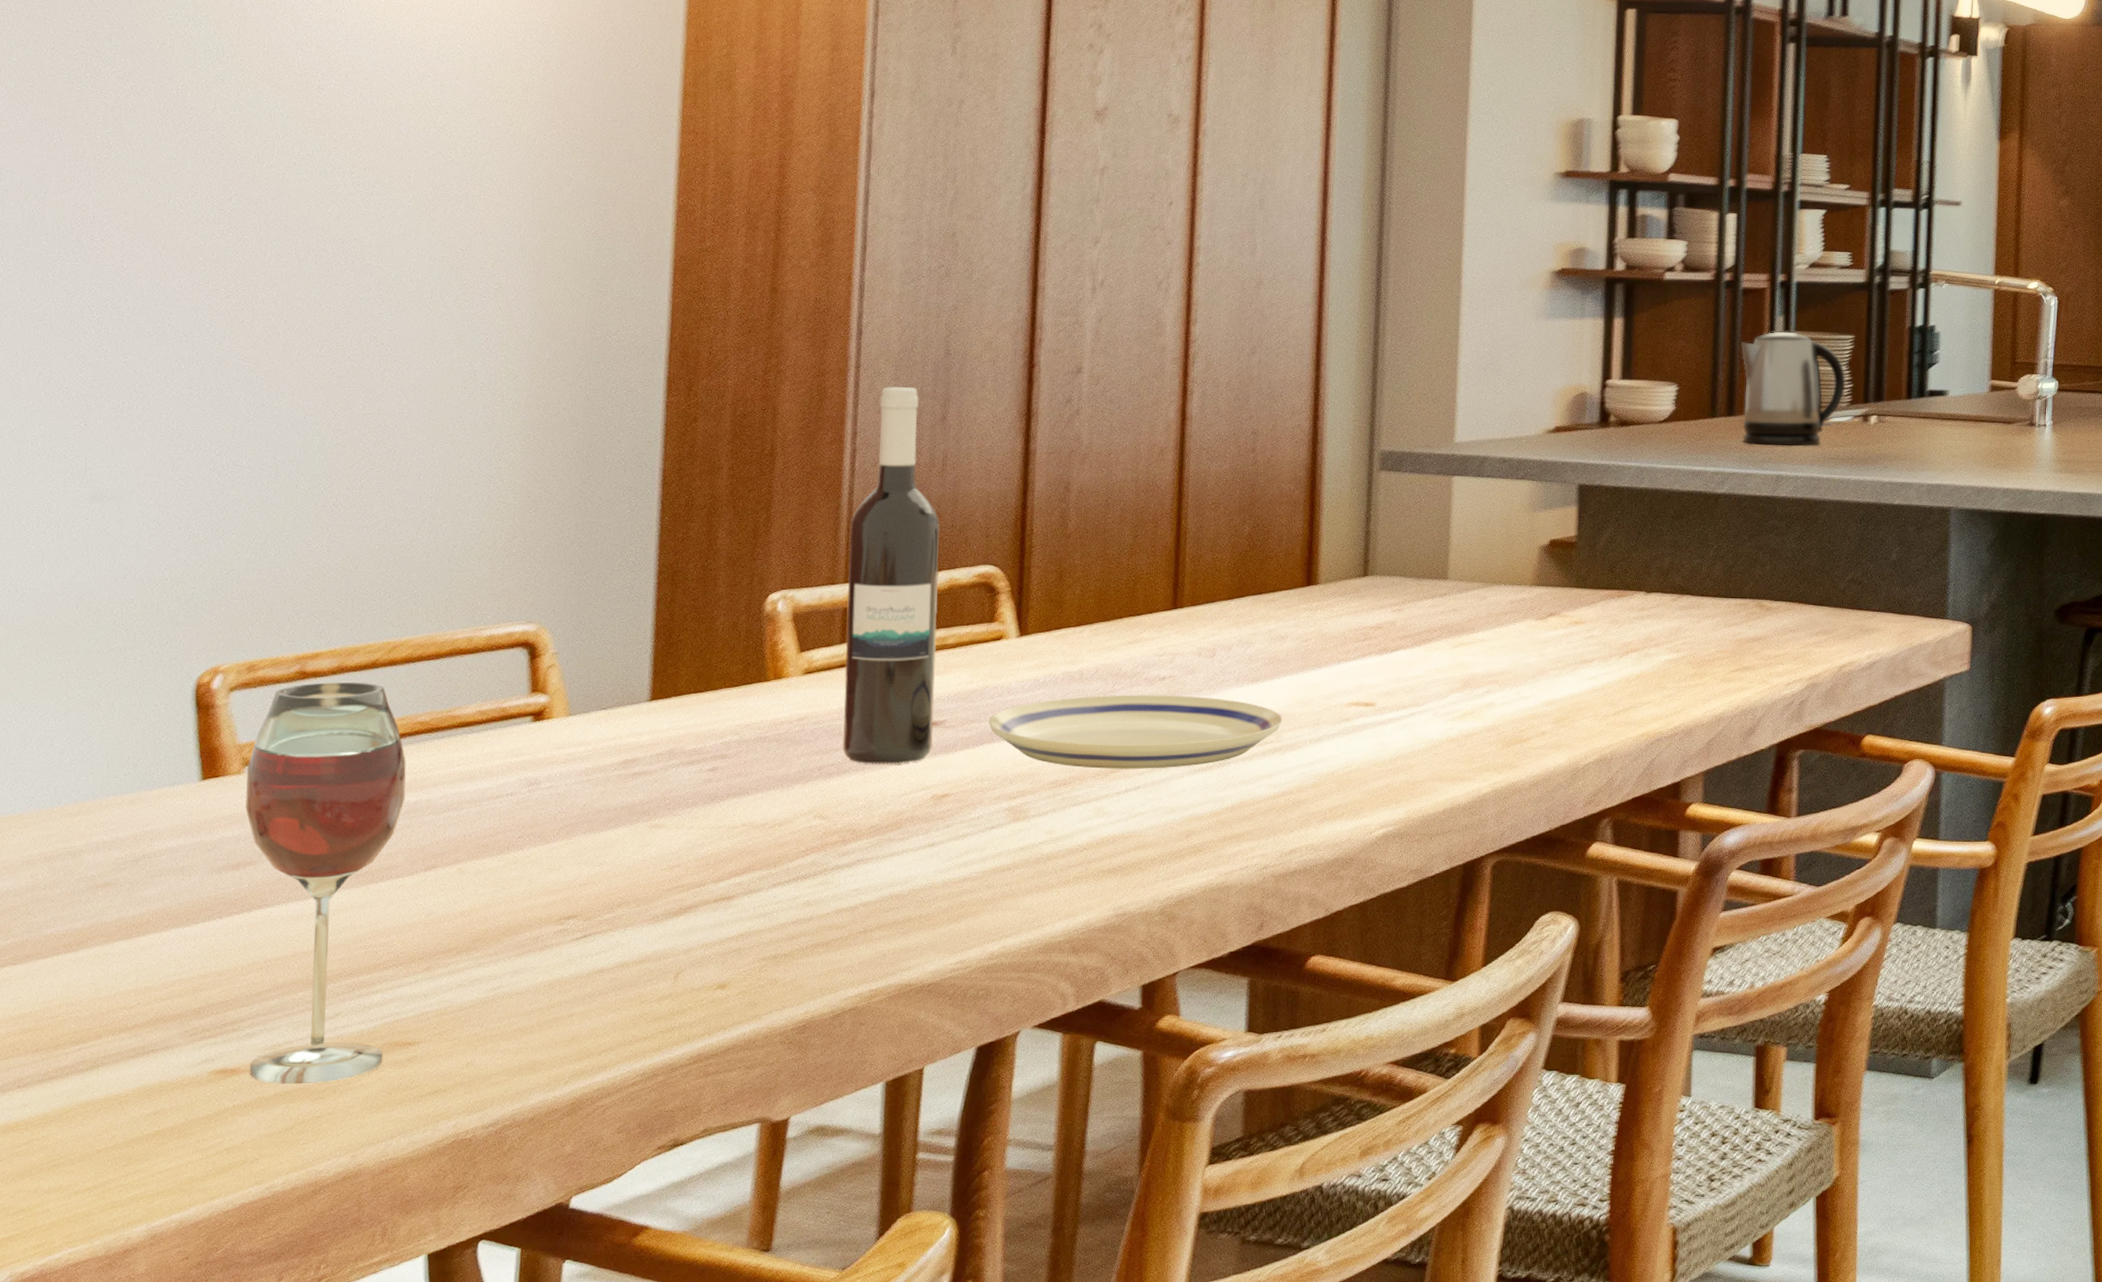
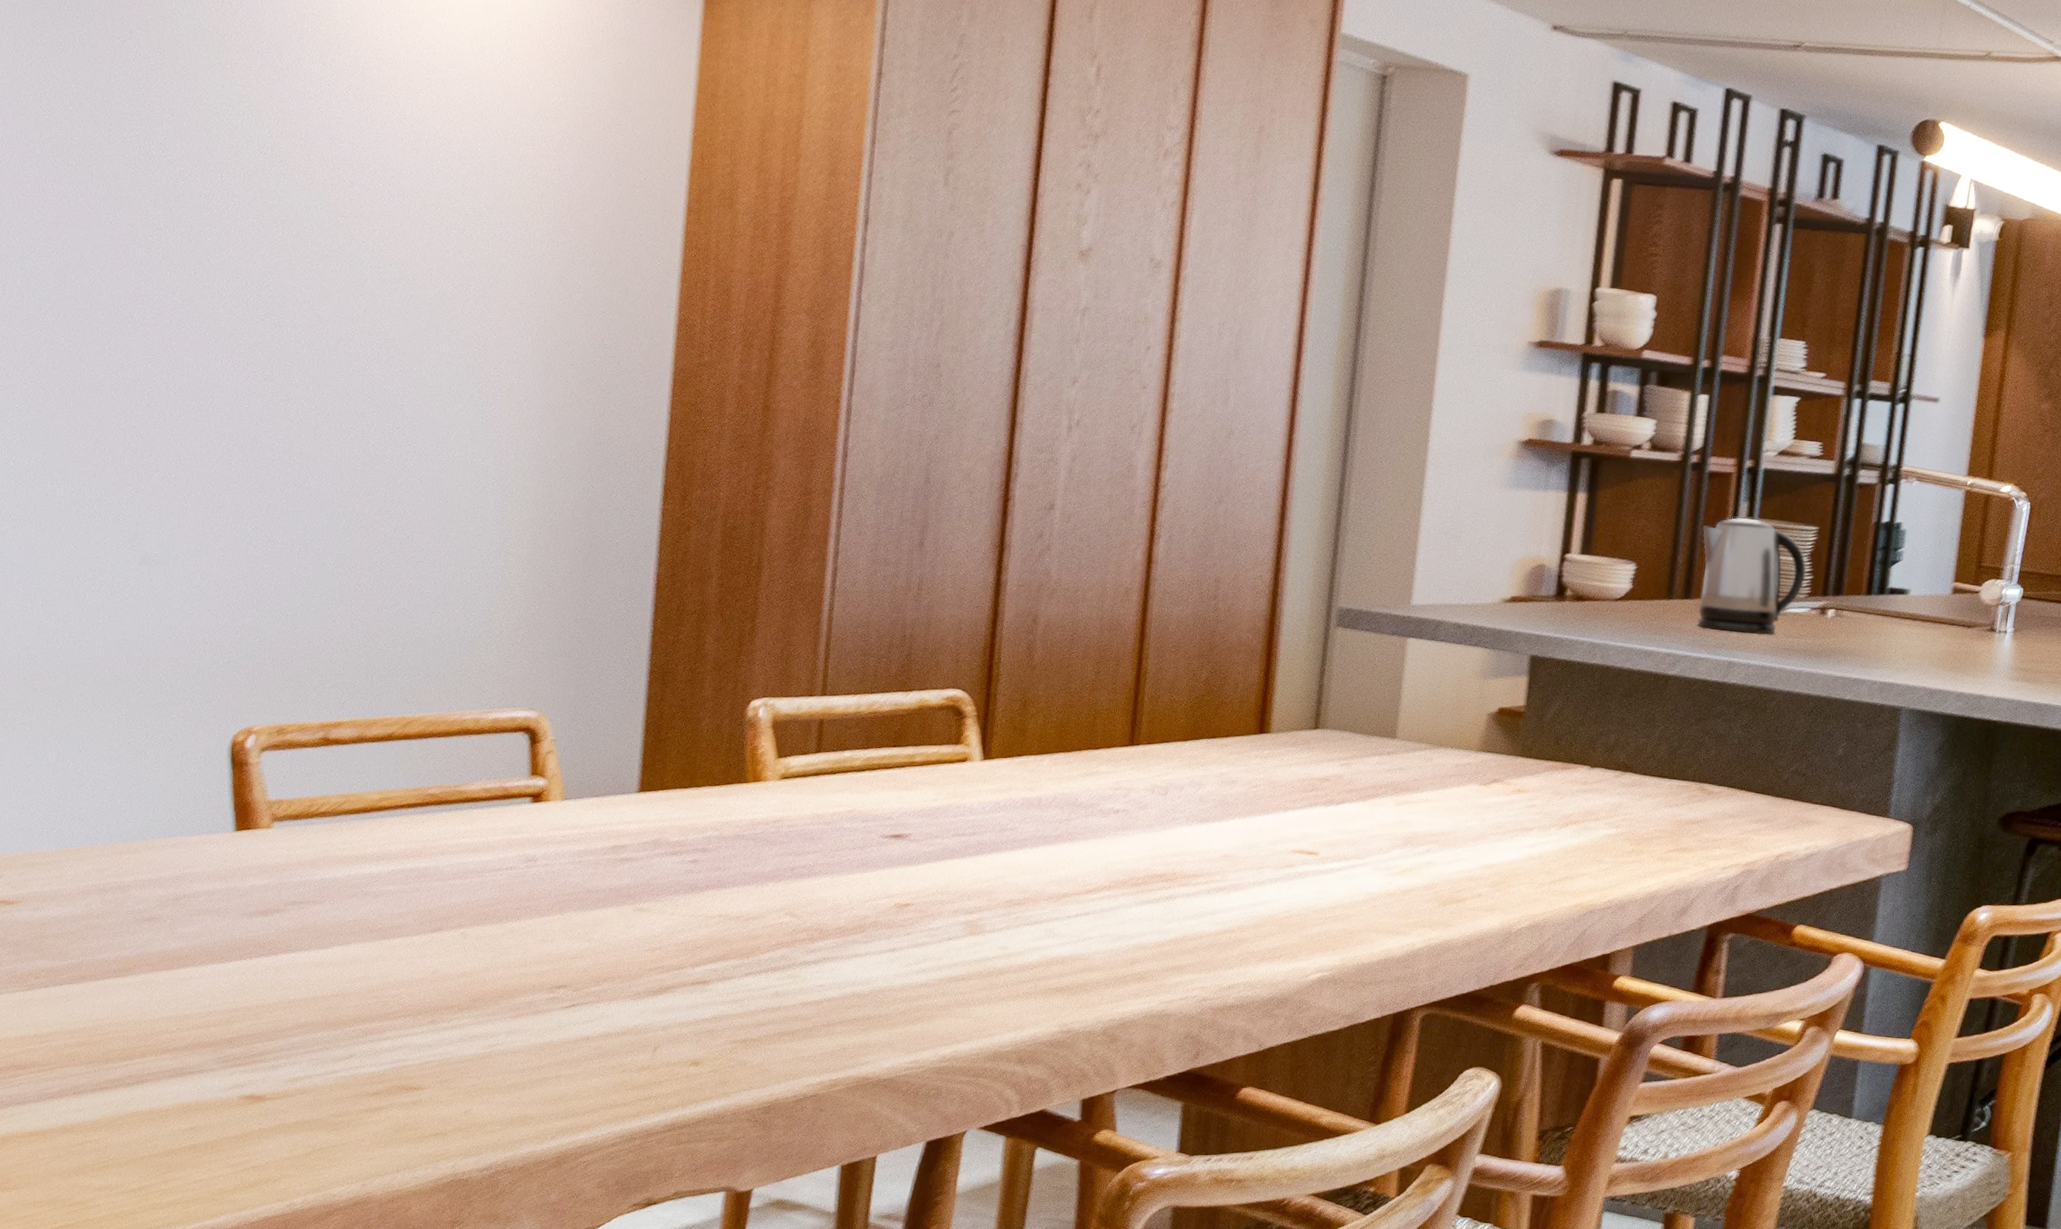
wineglass: present [245,682,406,1085] -> none [273,750,417,1117]
wine bottle: present [842,386,940,764] -> none [814,509,913,871]
plate: present [988,694,1283,769] -> none [950,822,1229,898]

